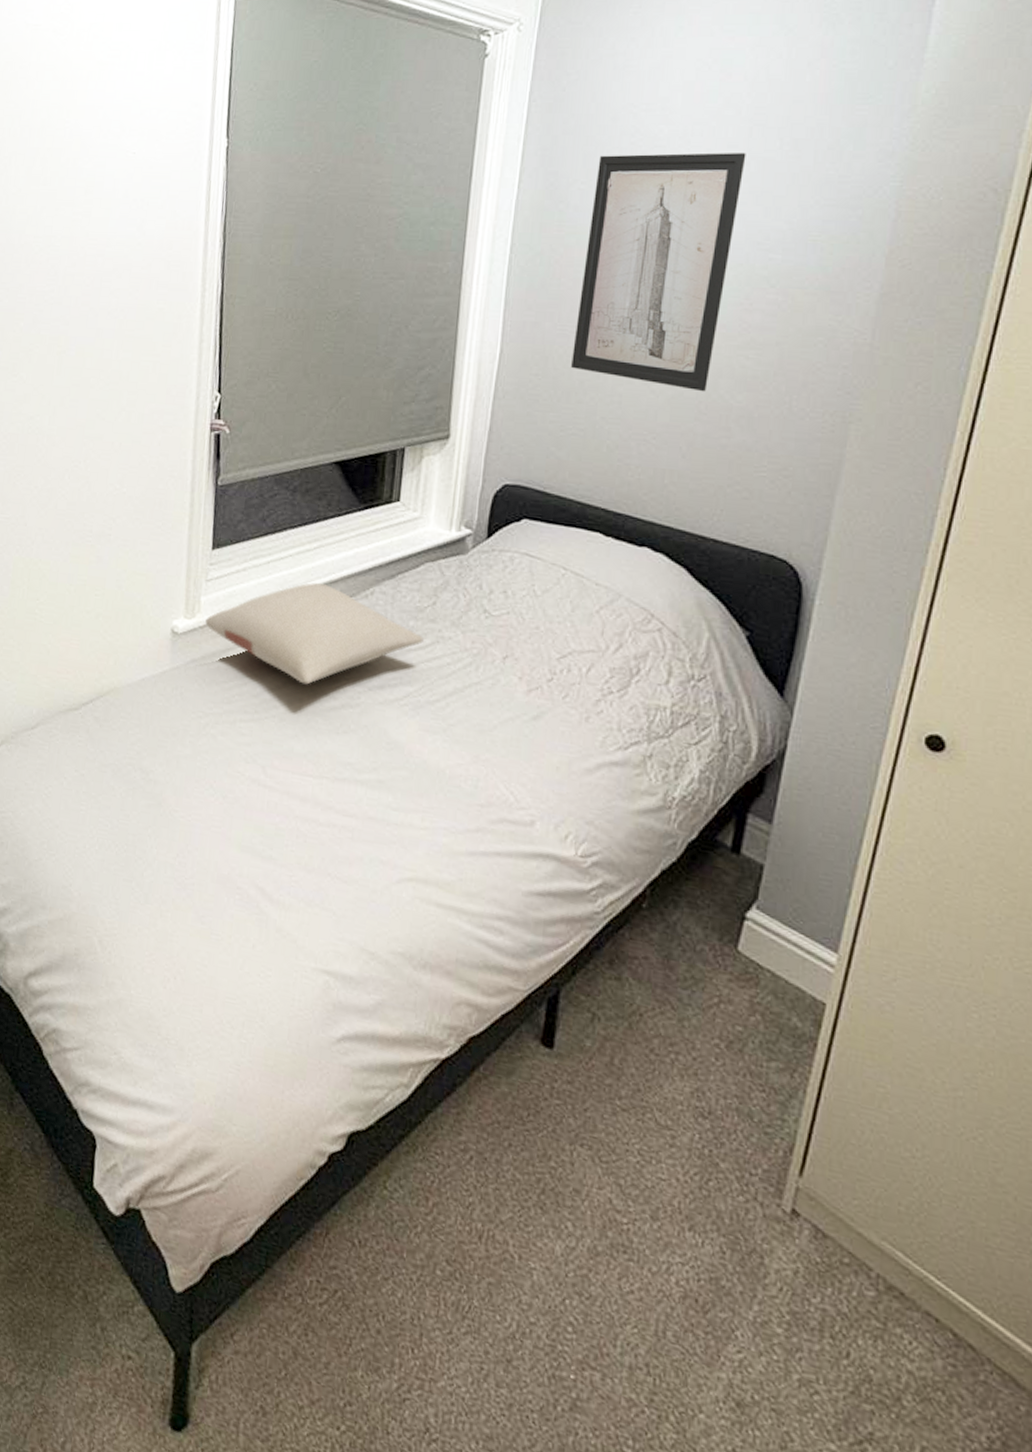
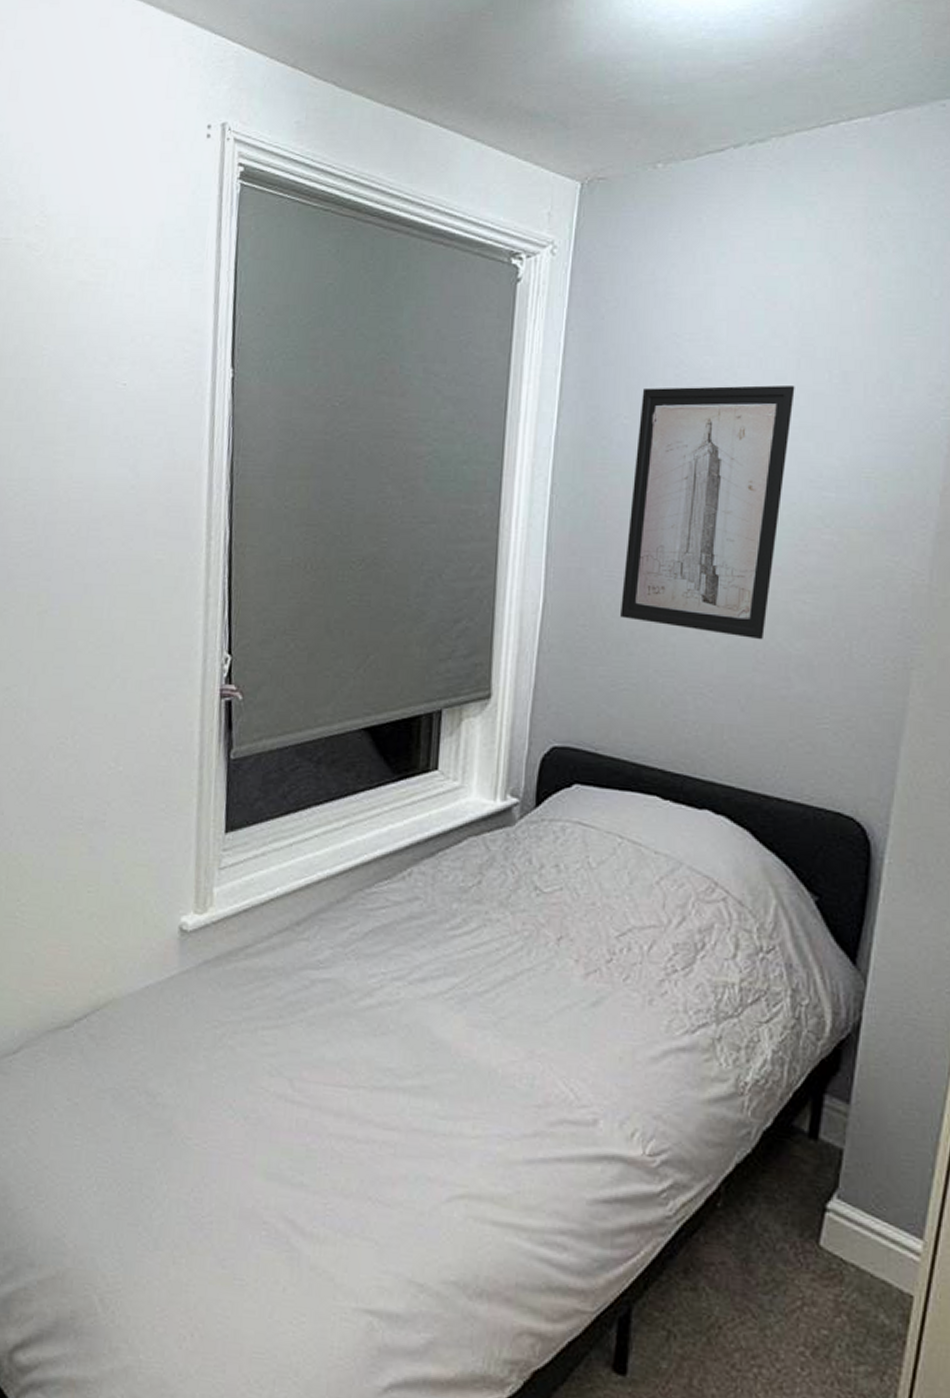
pillow: present [205,583,424,685] -> none [219,866,469,982]

